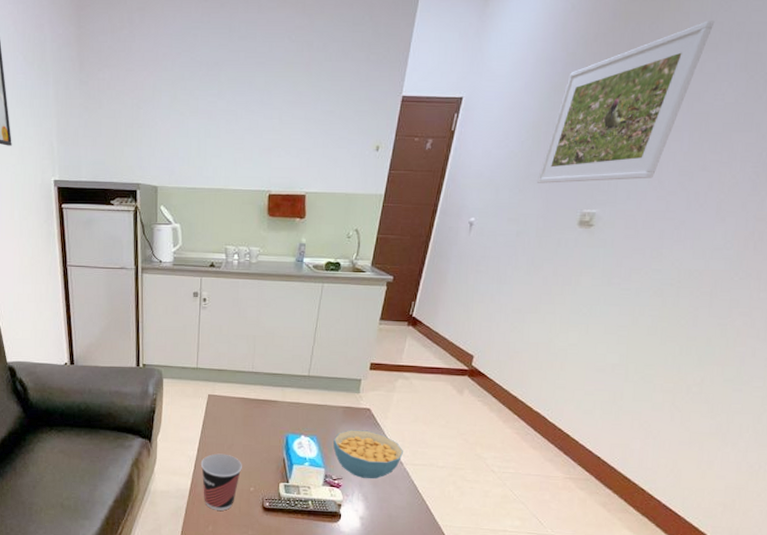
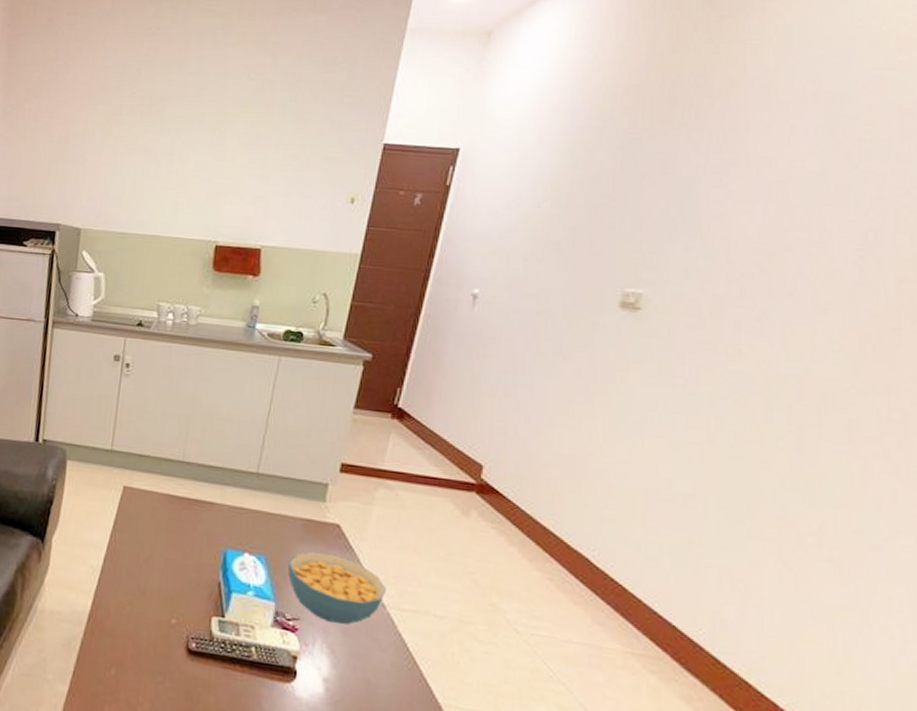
cup: present [200,453,242,511] -> none [106,566,163,648]
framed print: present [536,20,715,183] -> none [559,77,781,256]

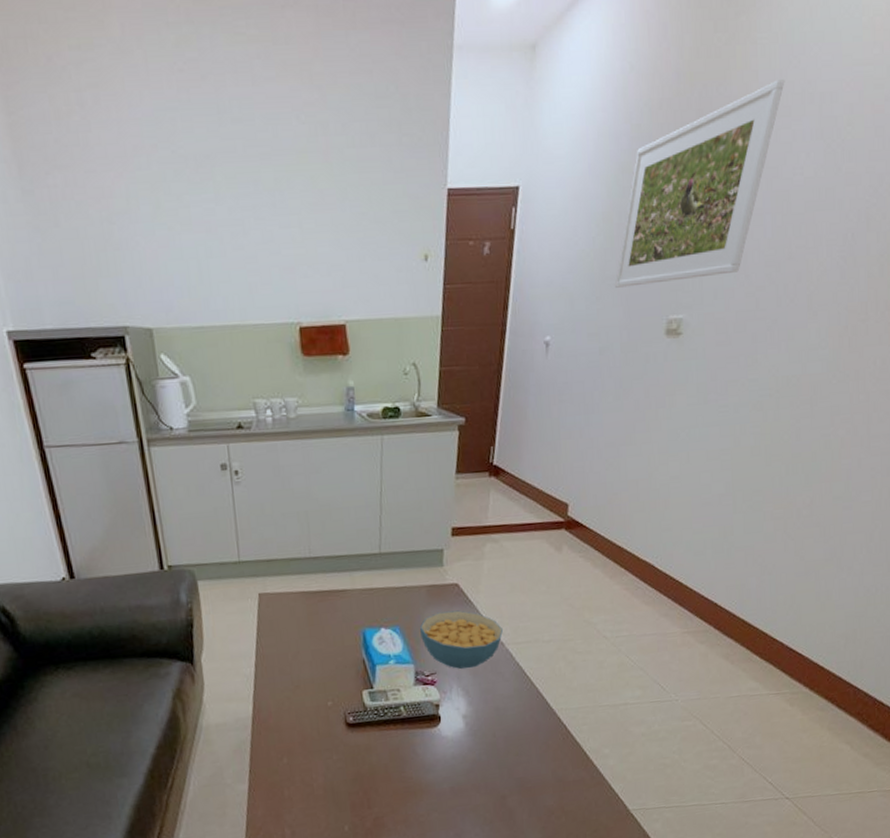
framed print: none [559,77,781,256] -> present [614,79,785,288]

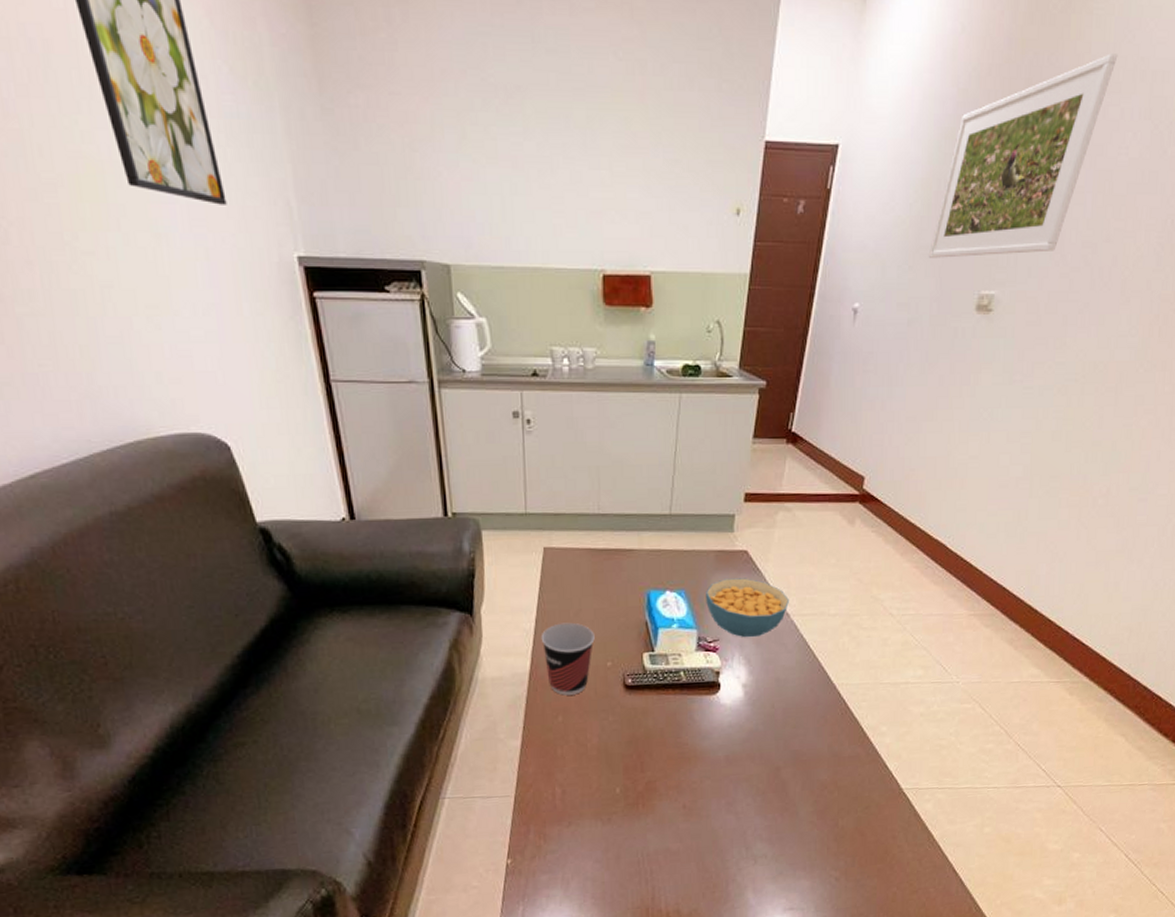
cup: none [261,665,314,737] -> present [541,622,595,696]

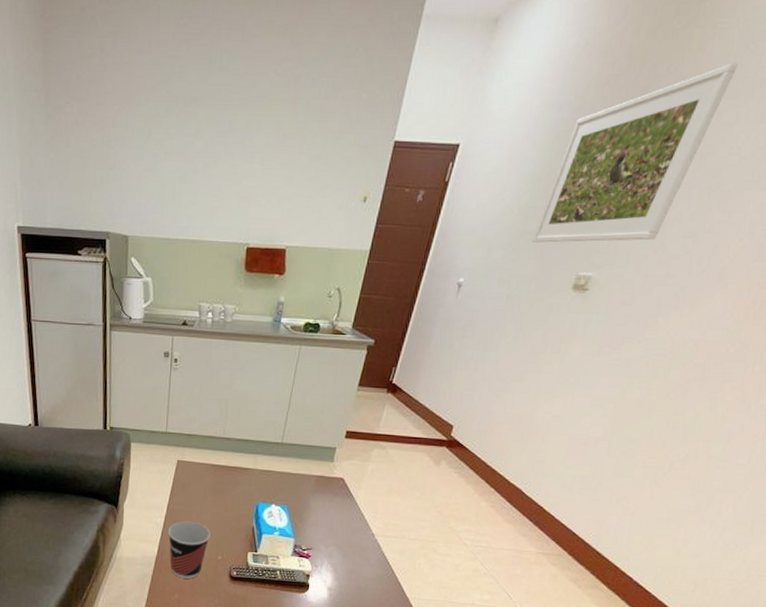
cereal bowl: present [706,578,790,637] -> none [304,499,376,550]

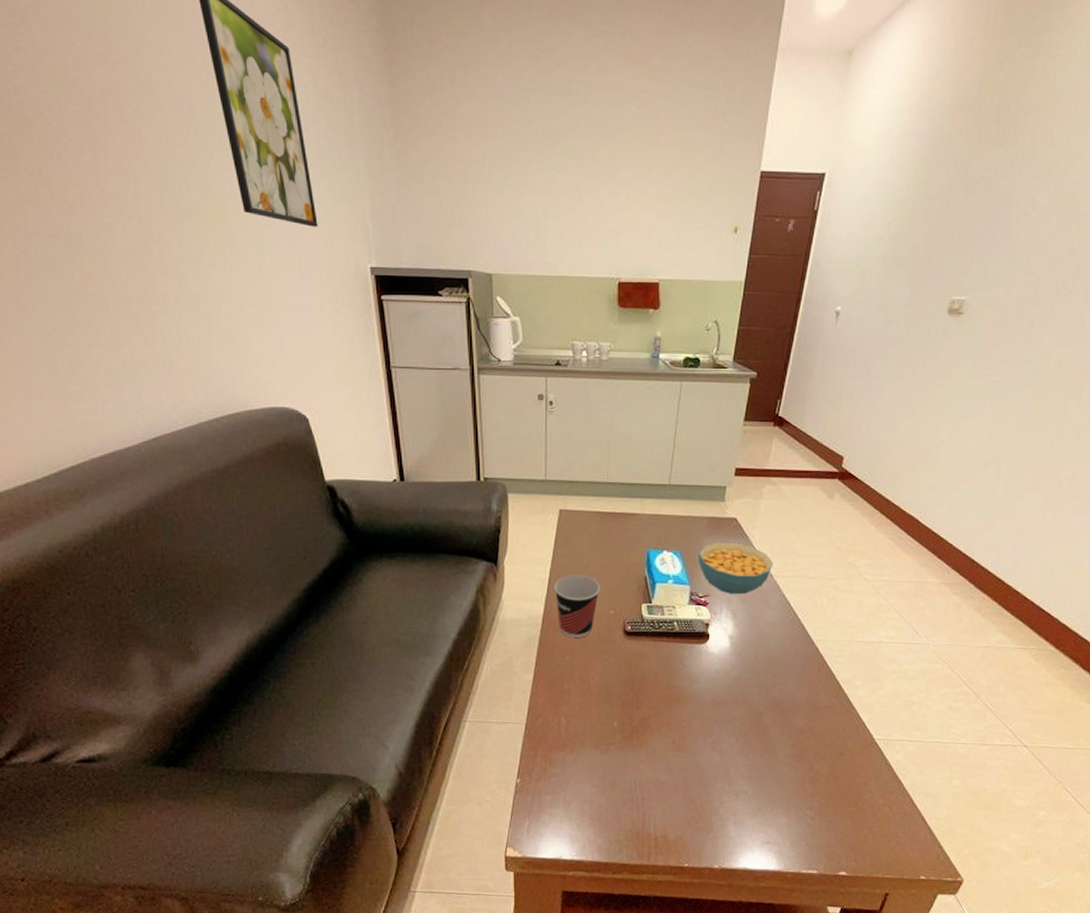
cereal bowl: none [304,499,376,550] -> present [699,542,774,594]
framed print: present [532,63,739,243] -> none [904,92,1081,268]

